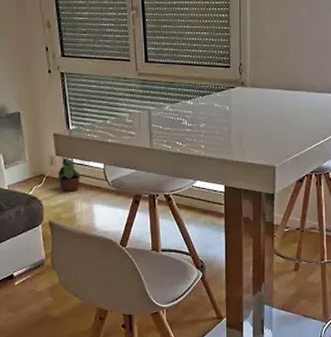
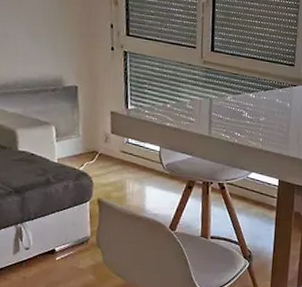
potted plant: present [56,158,82,192] -> none [109,136,136,172]

